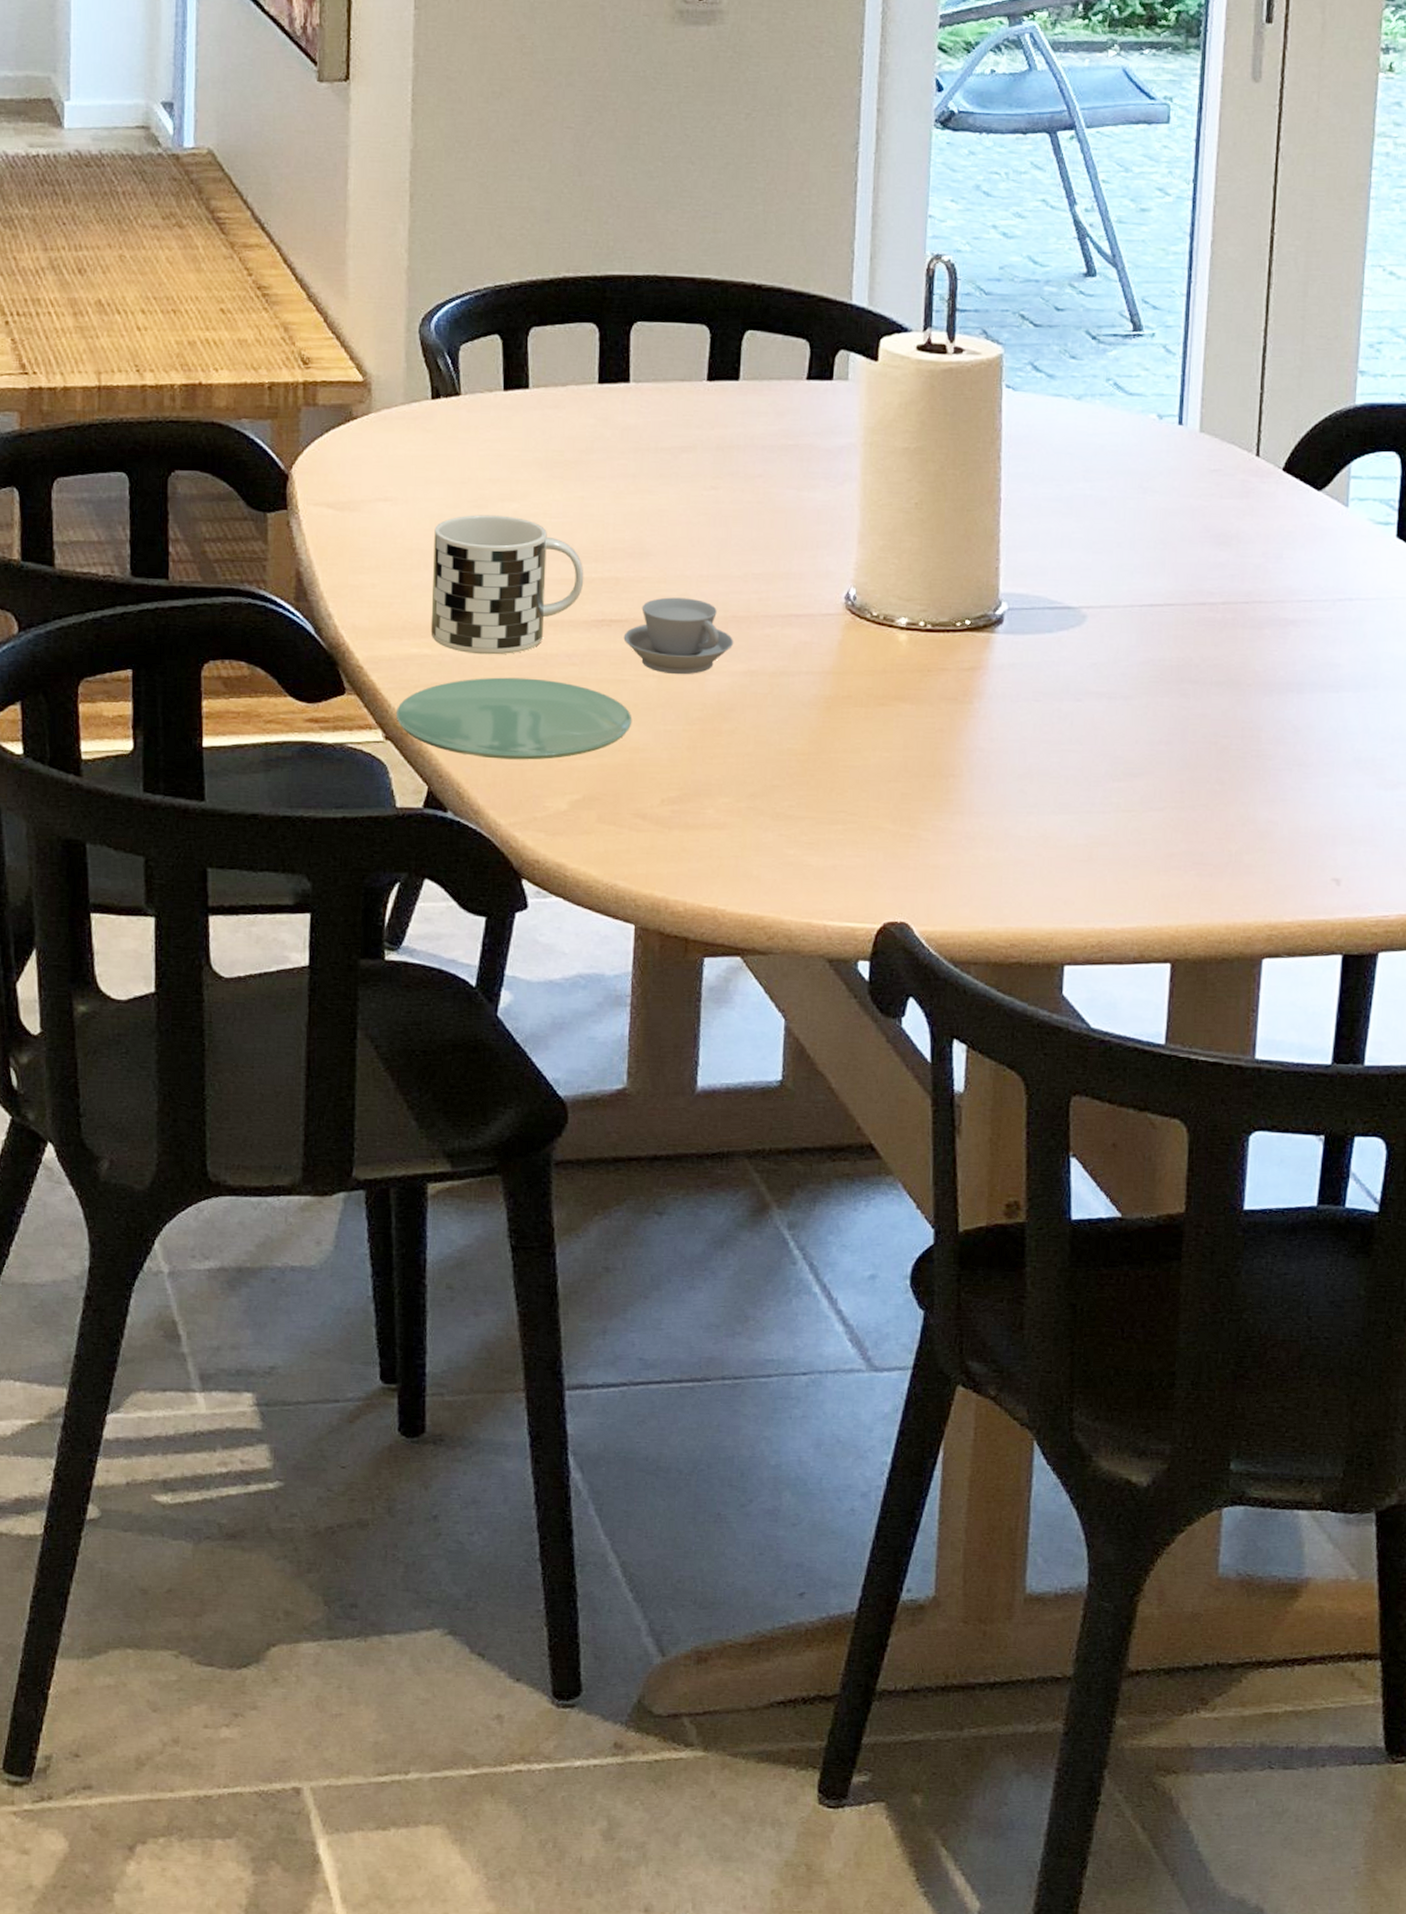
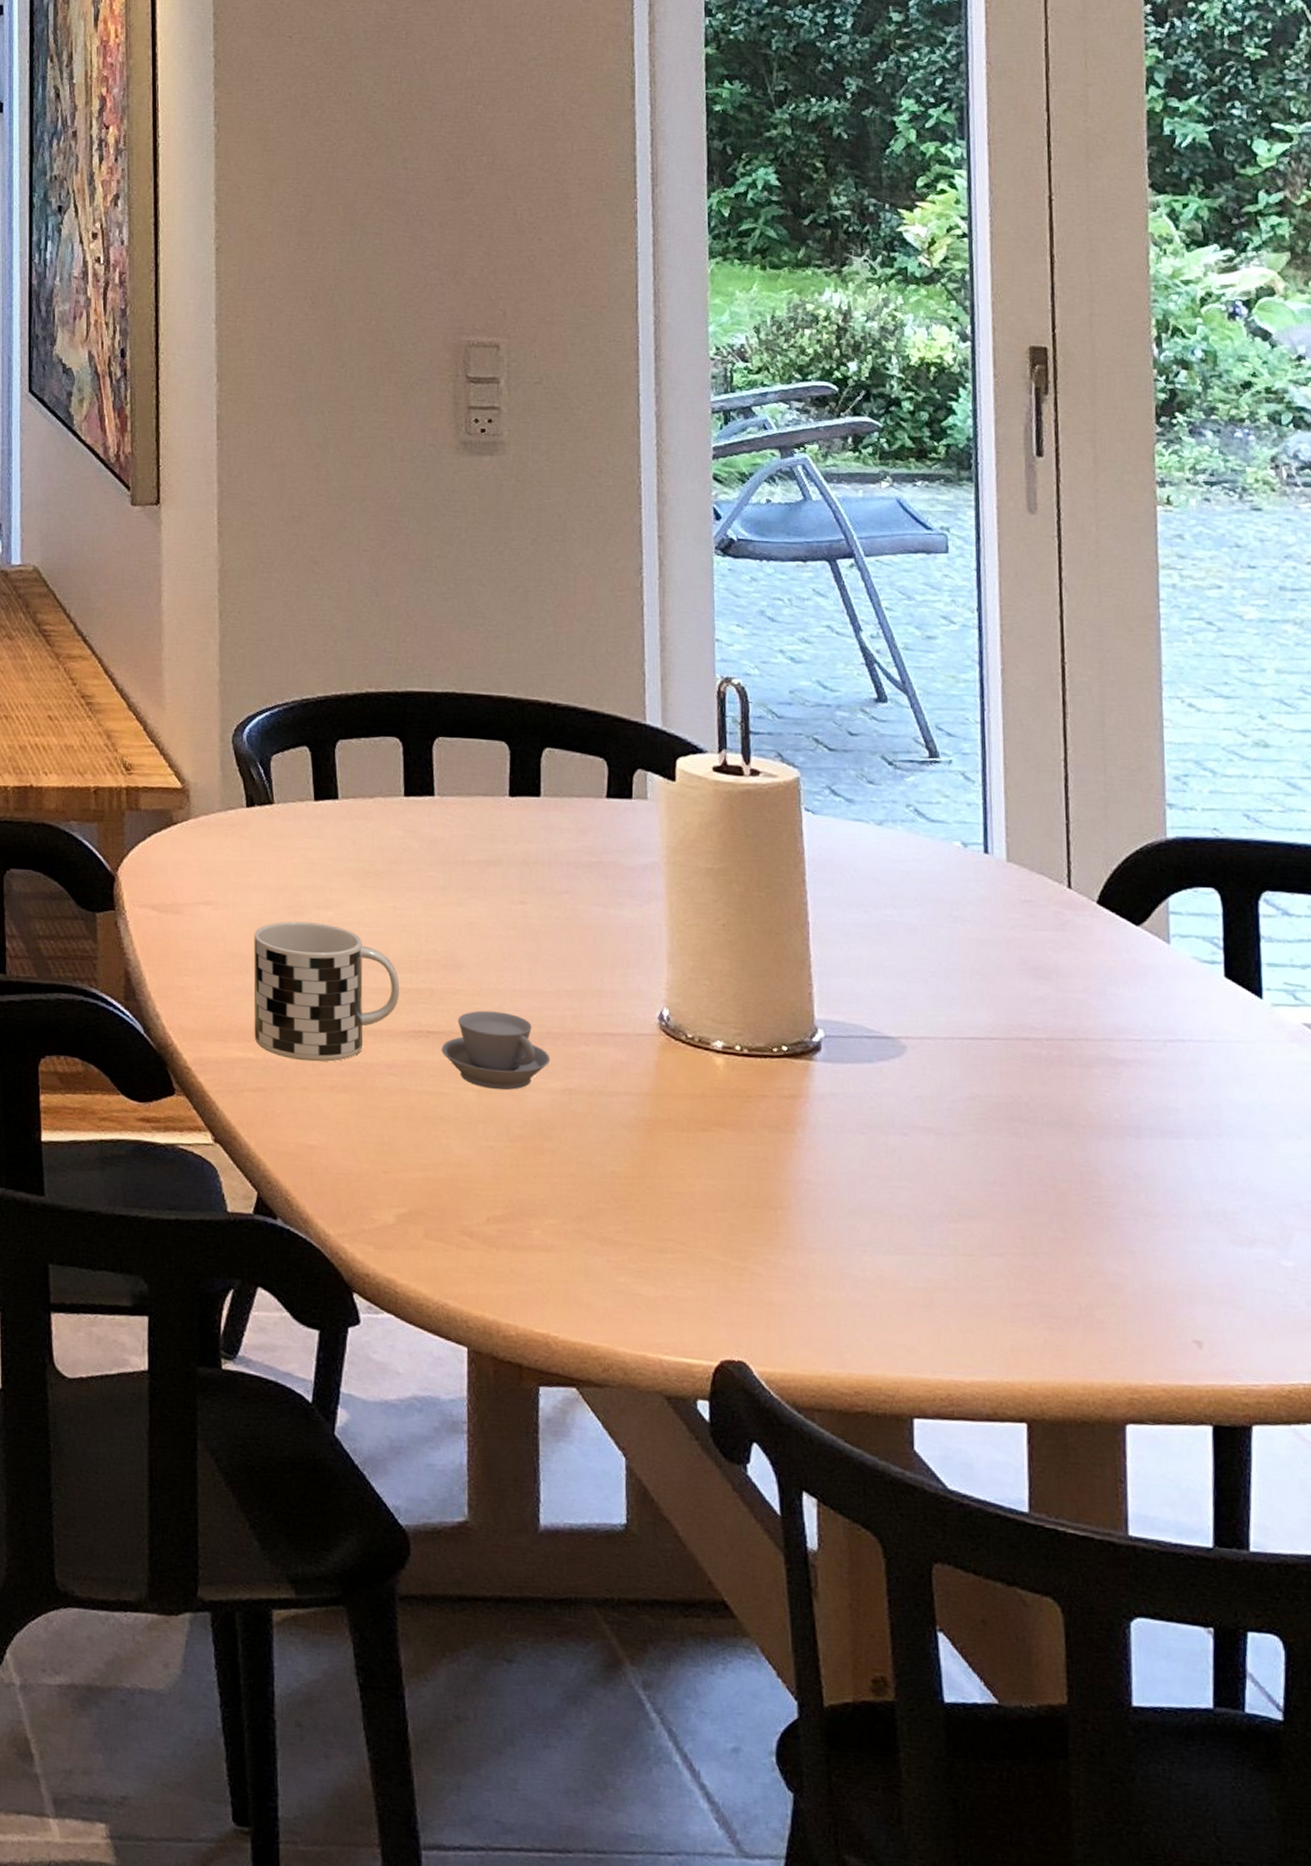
plate: present [395,677,633,760] -> none [223,1084,454,1171]

